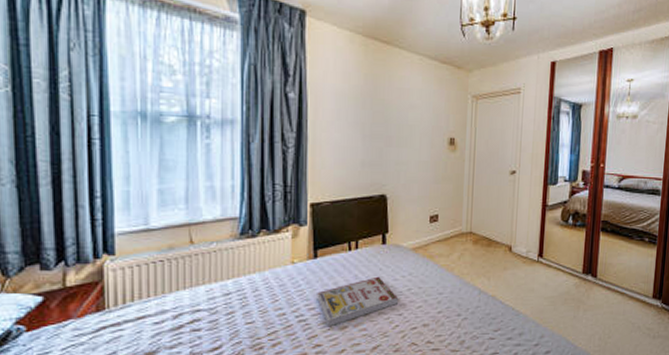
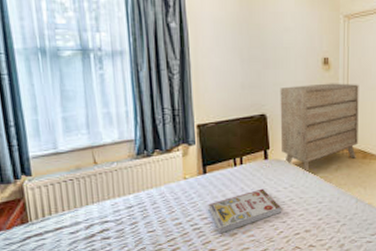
dresser: none [401,164,486,262] -> present [280,83,359,174]

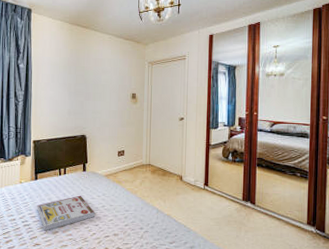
dresser: present [280,83,359,174] -> none [97,113,160,186]

